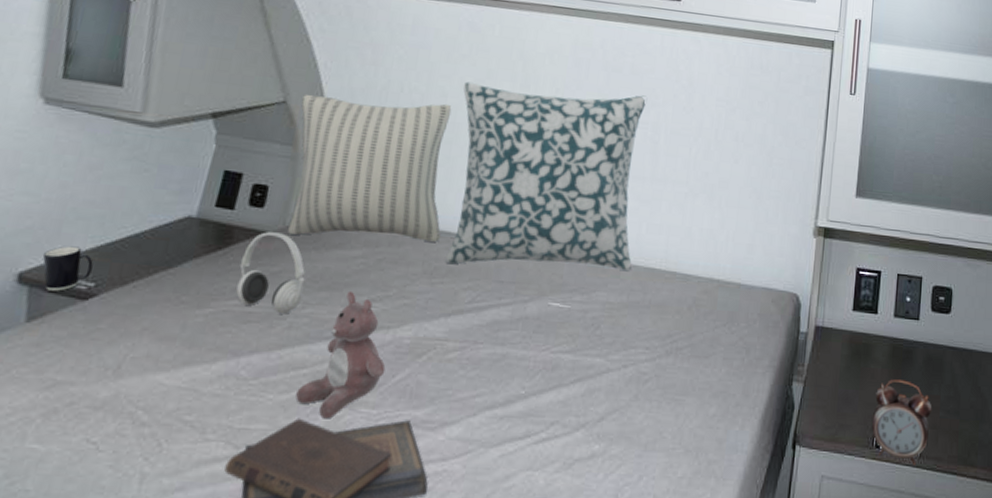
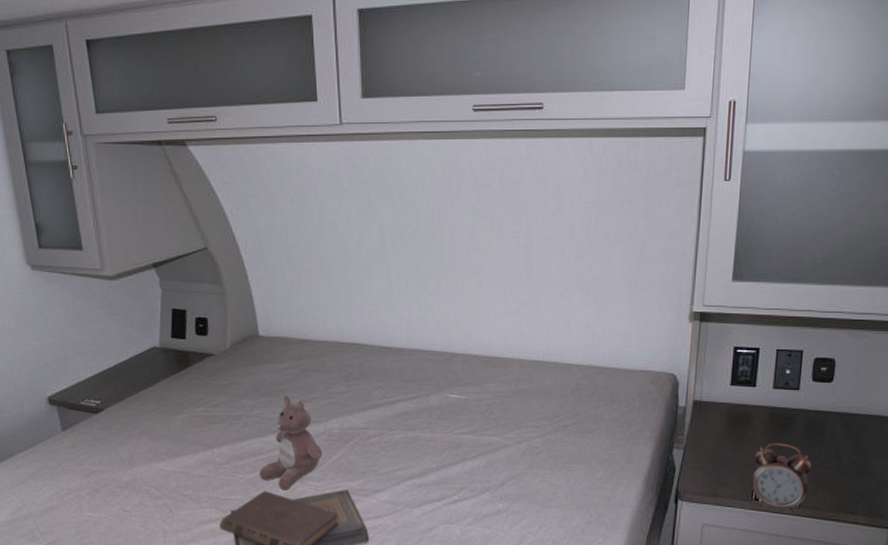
mug: present [42,246,94,291] -> none [60,375,96,408]
headphones: present [236,231,305,314] -> none [199,353,251,416]
pillow: present [288,94,452,242] -> none [219,234,349,355]
pillow: present [445,81,648,272] -> none [350,206,518,369]

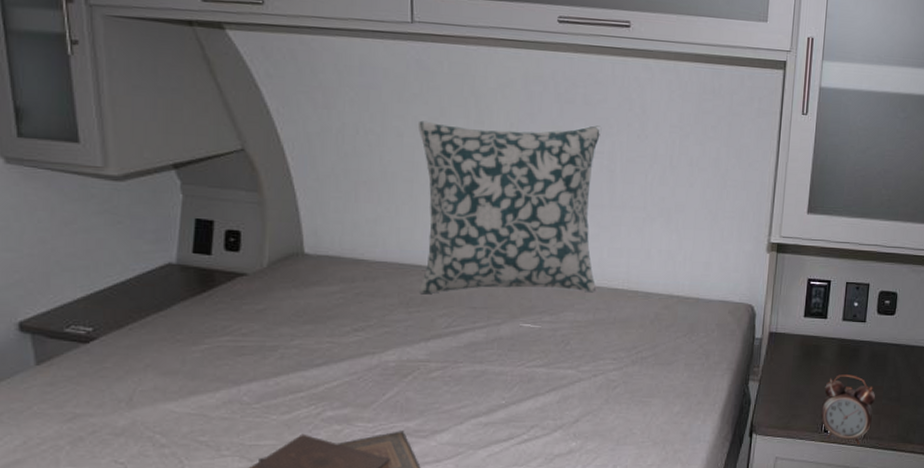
stuffed animal: present [259,395,323,491] -> none [297,322,376,433]
pillow: none [350,206,518,369] -> present [419,120,602,295]

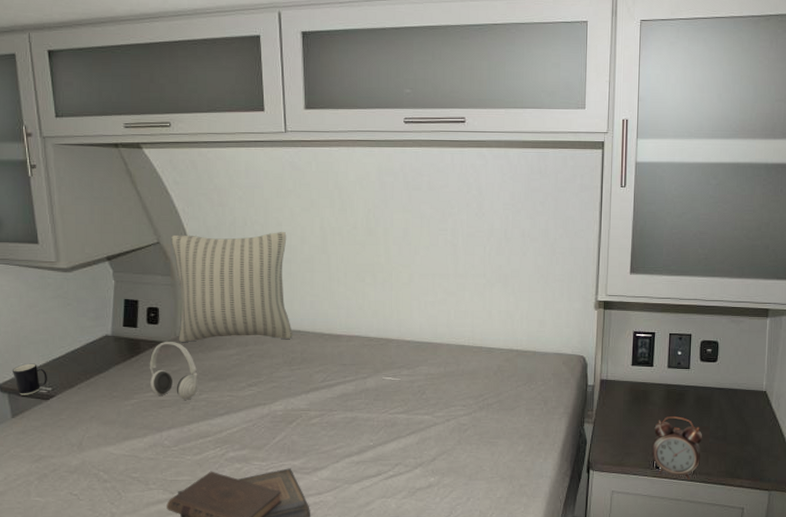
mug: none [37,296,87,337] -> present [12,363,47,395]
headphones: none [226,272,291,346] -> present [149,341,199,400]
pillow: none [260,140,412,275] -> present [171,231,292,342]
pillow: present [419,120,602,295] -> none [294,207,445,355]

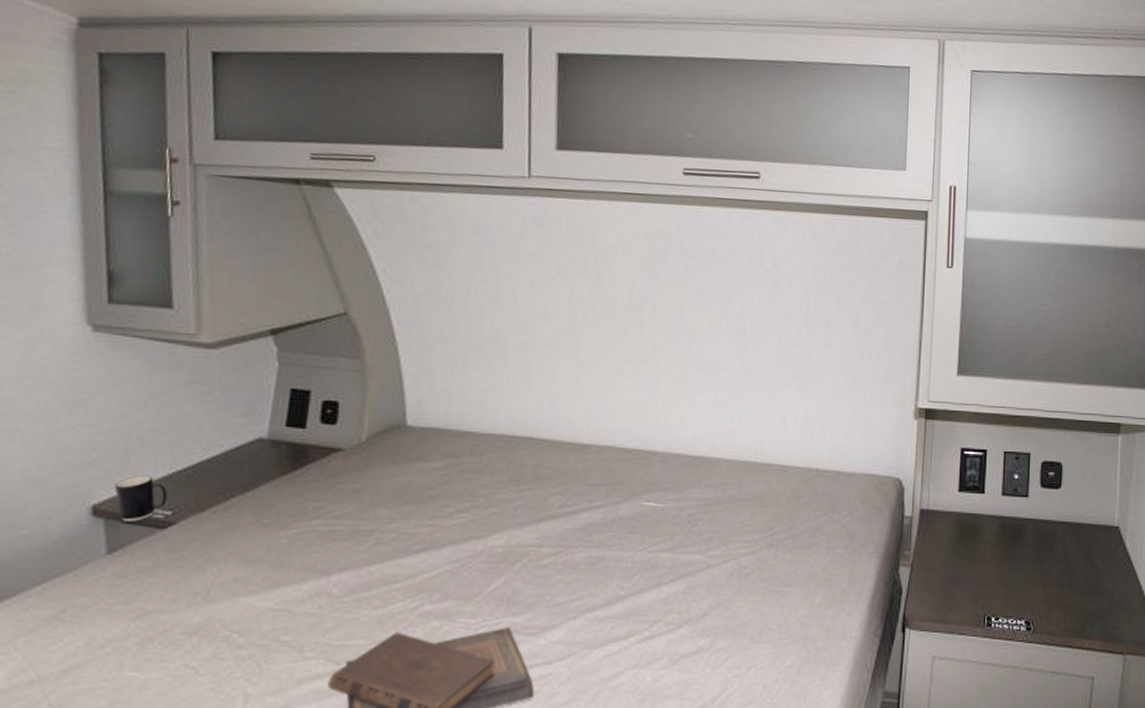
headphones: present [149,341,199,400] -> none [318,447,389,531]
pillow: present [171,231,292,342] -> none [364,303,523,450]
alarm clock: present [651,416,703,481] -> none [982,558,1045,642]

